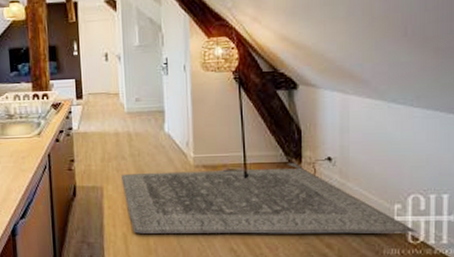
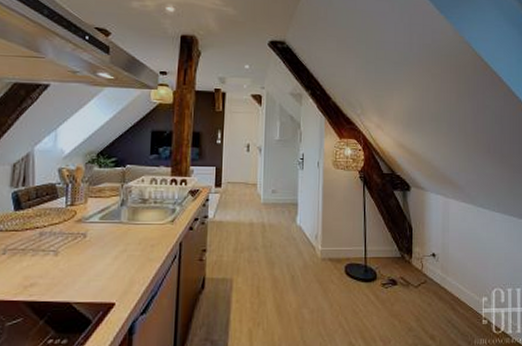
rug: present [121,163,417,234] -> none [252,258,499,329]

